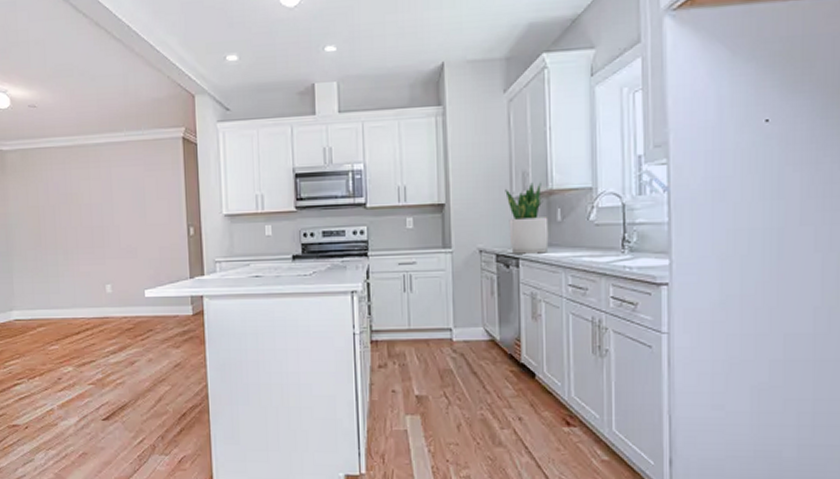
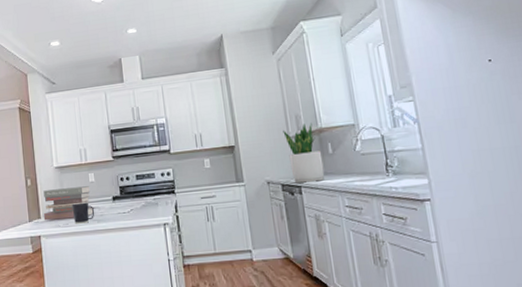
books: none [207,240,269,278] -> present [43,186,94,221]
mug: none [242,259,270,285] -> present [71,202,95,224]

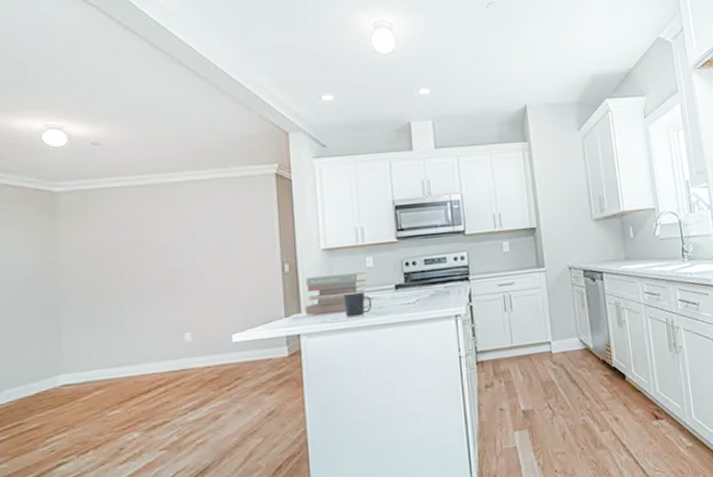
planter: present [283,123,325,183] -> none [586,205,626,269]

